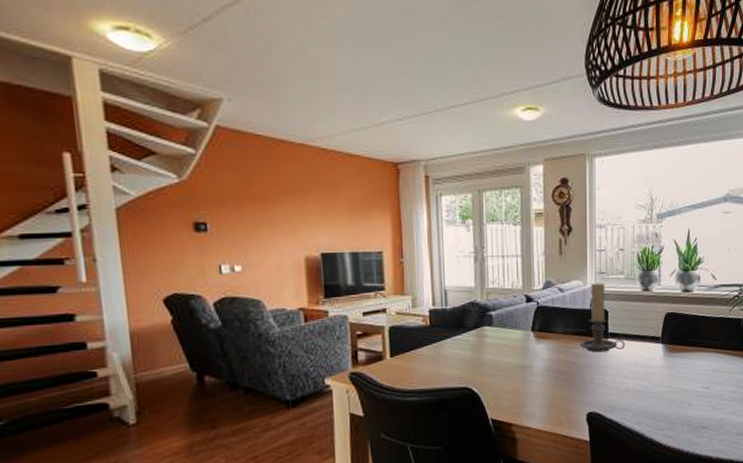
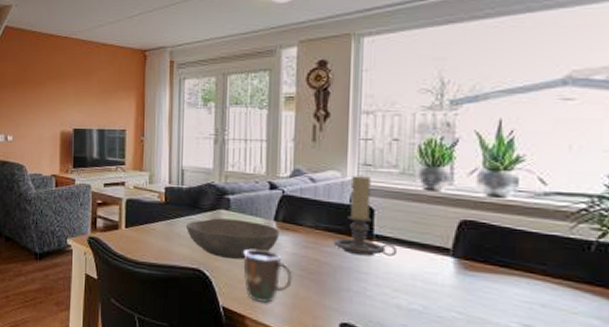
bowl: none [453,334,537,373] -> present [186,218,280,259]
mug: none [507,359,549,409] -> present [243,248,293,304]

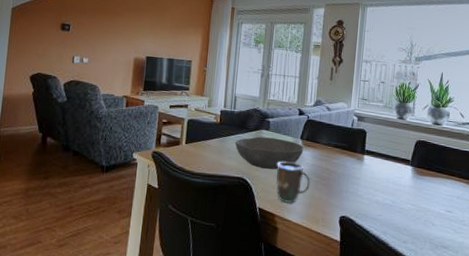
candle holder: present [333,175,398,257] -> none [339,106,379,166]

